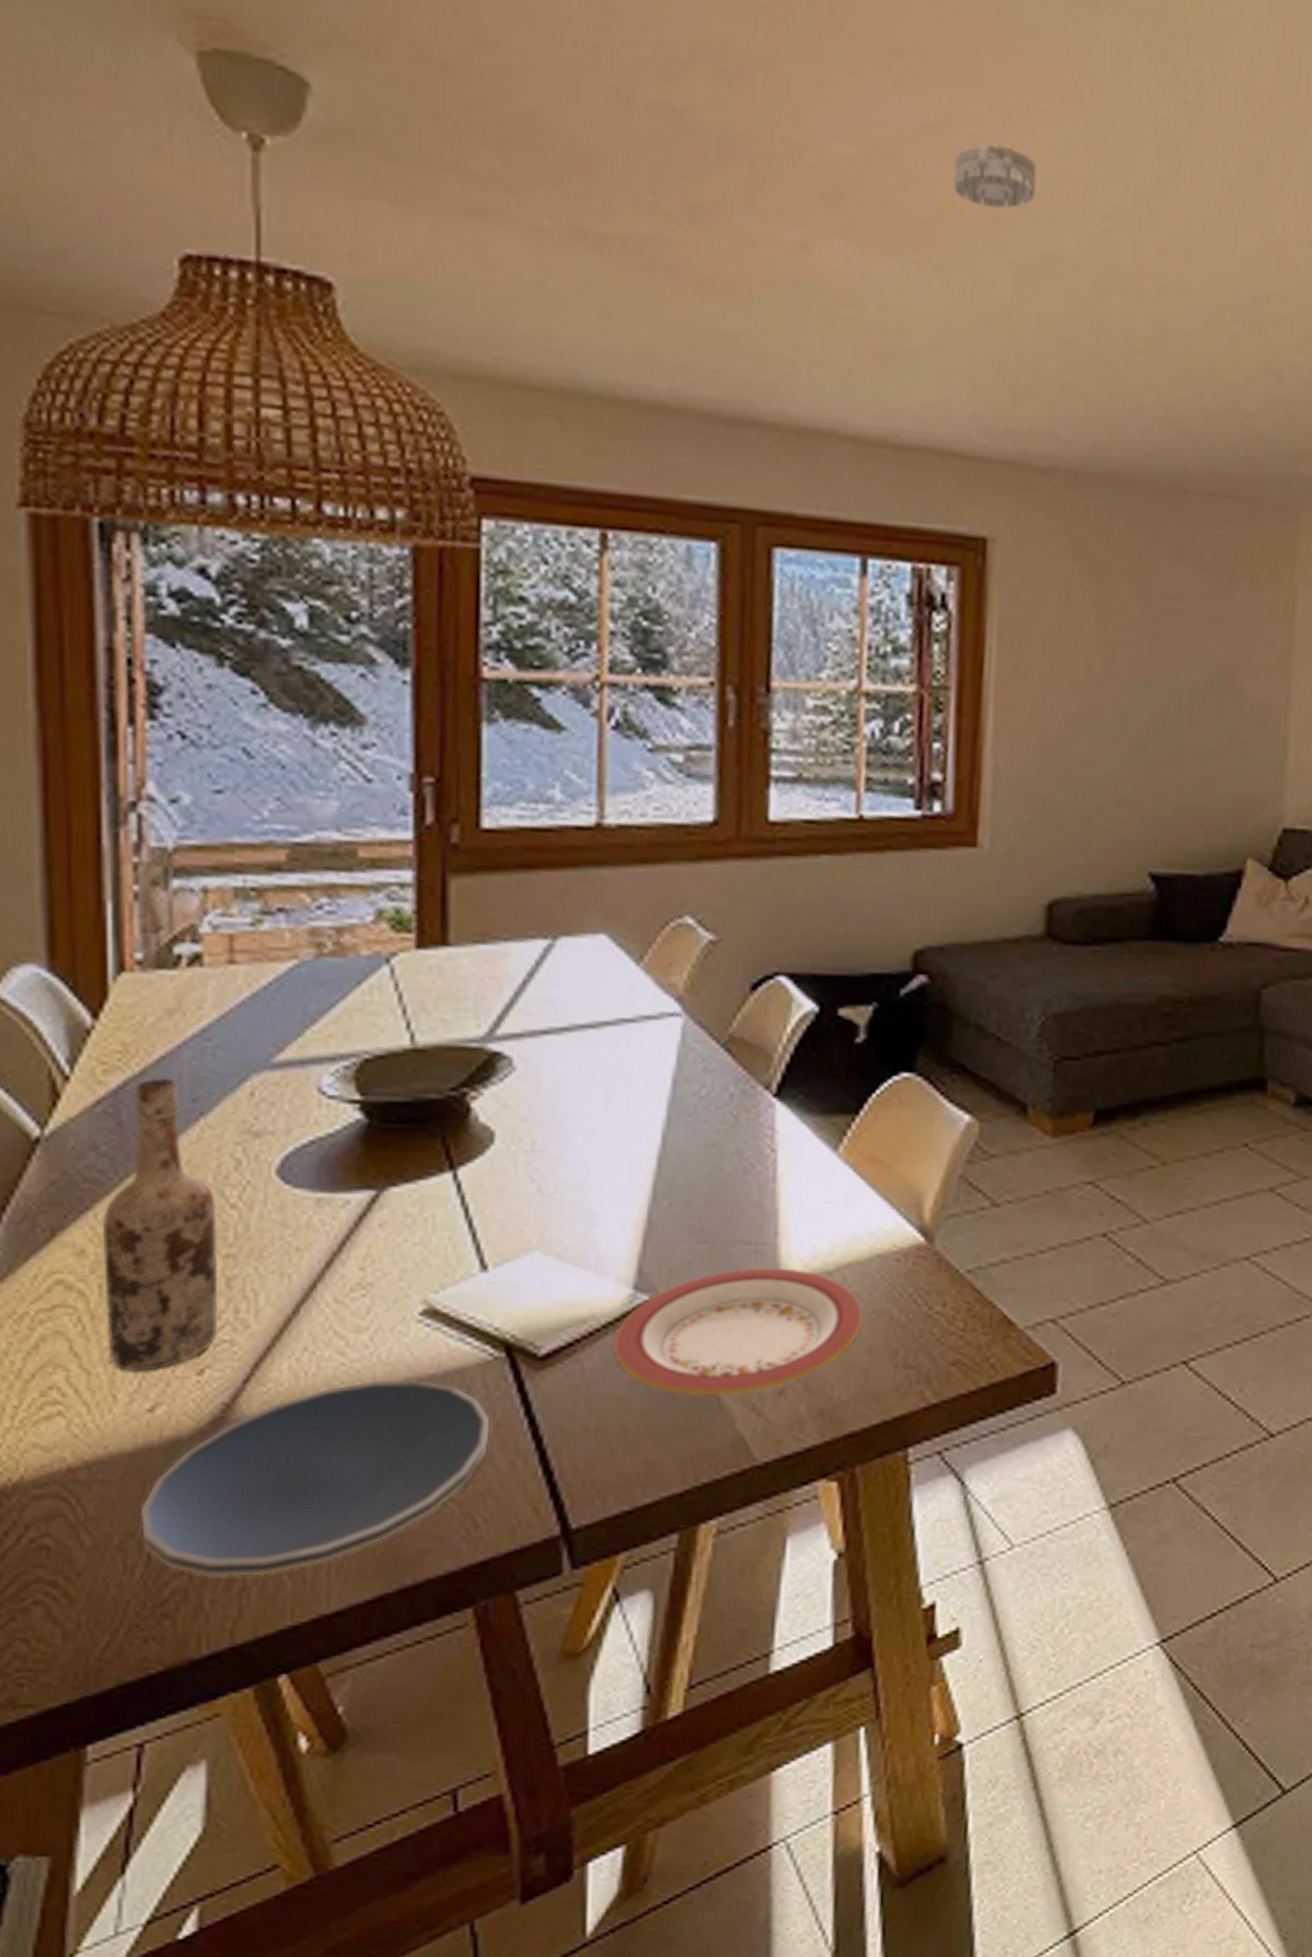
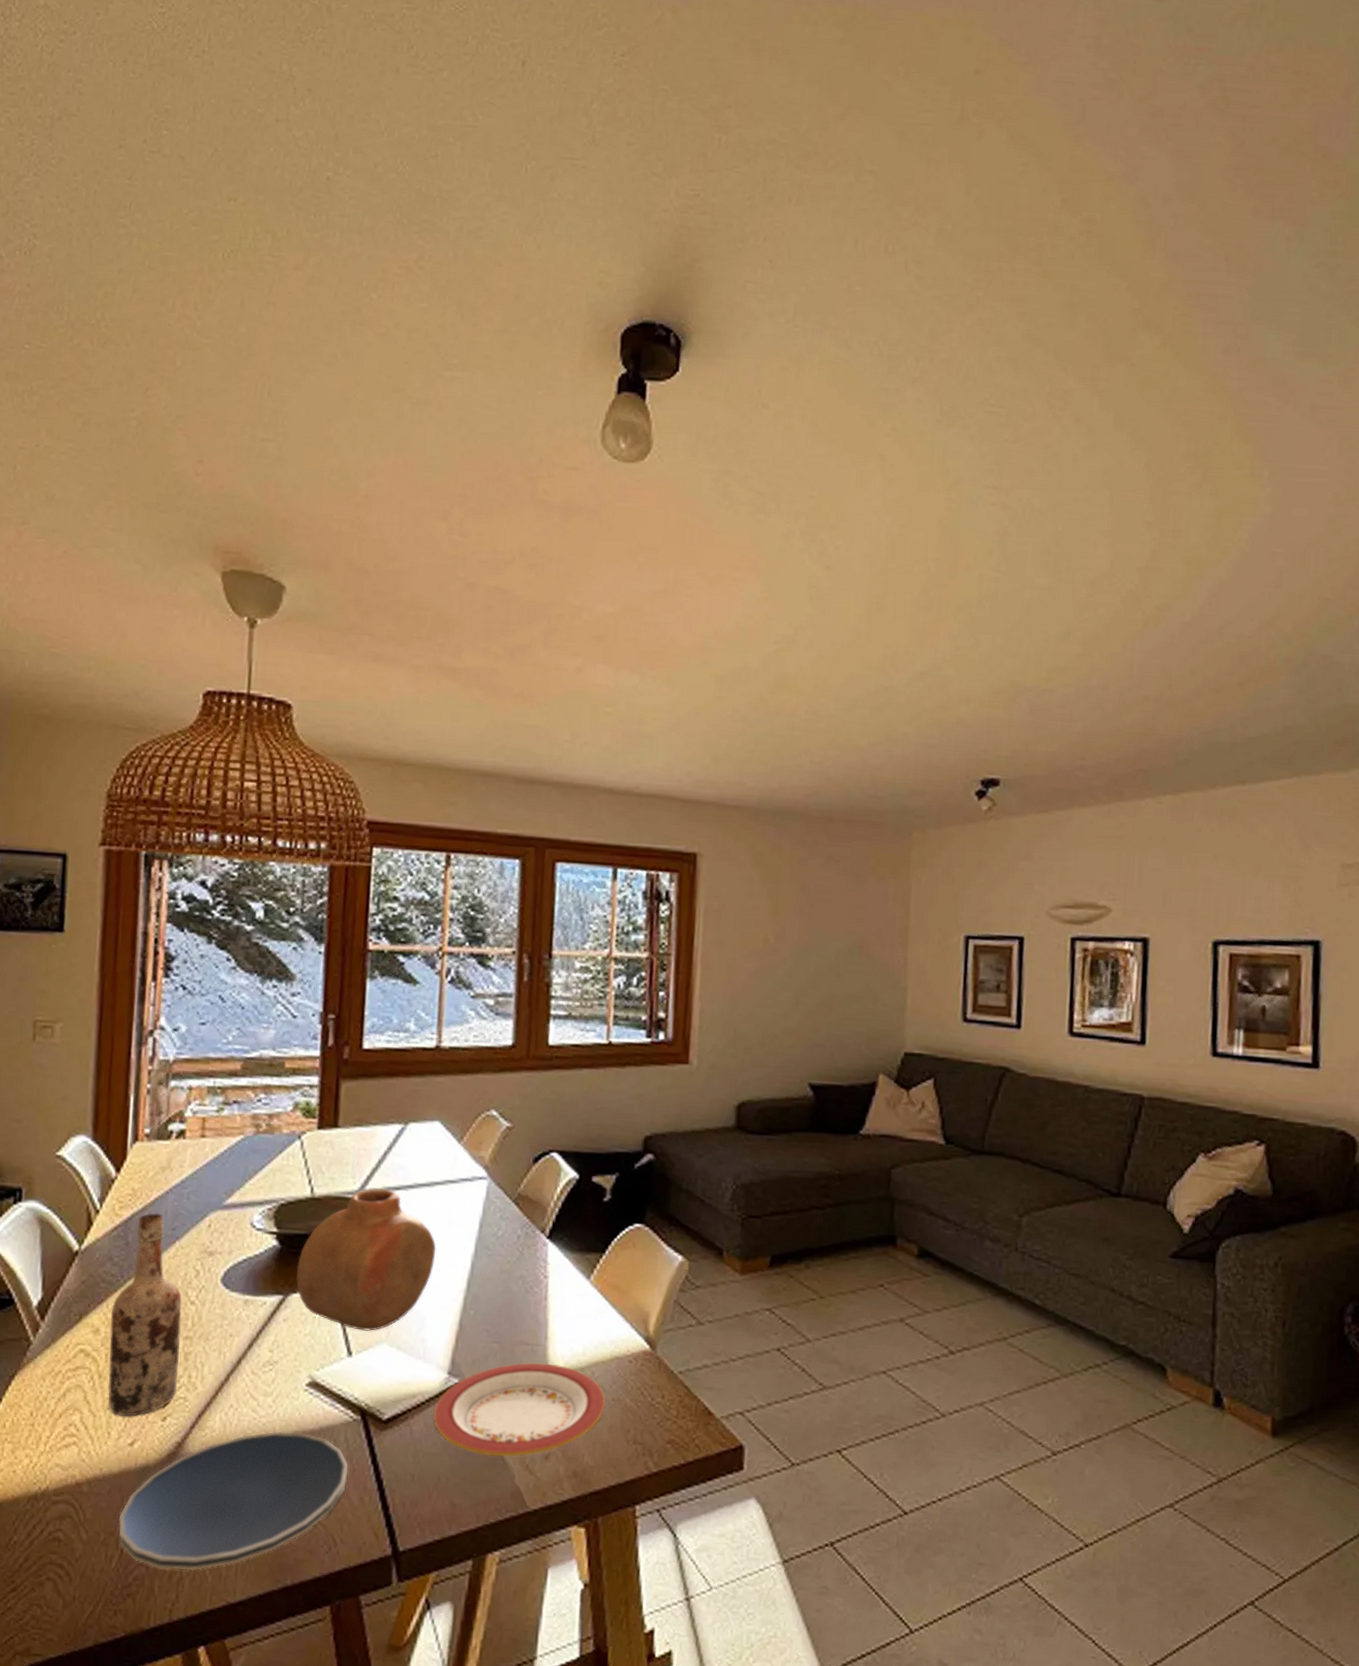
vase: none [394,1032,609,1235] -> present [296,1188,436,1331]
smoke detector: present [953,144,1037,210] -> none [676,601,731,641]

